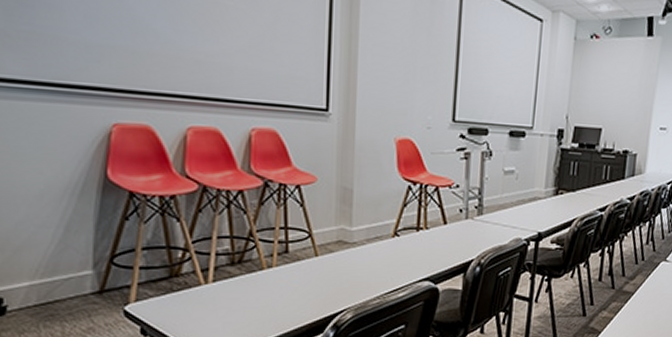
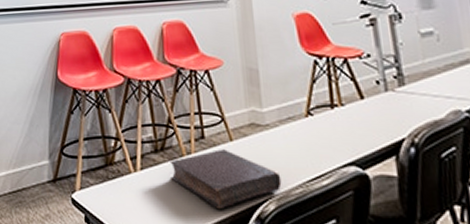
book: none [247,264,361,319] -> present [170,149,282,210]

